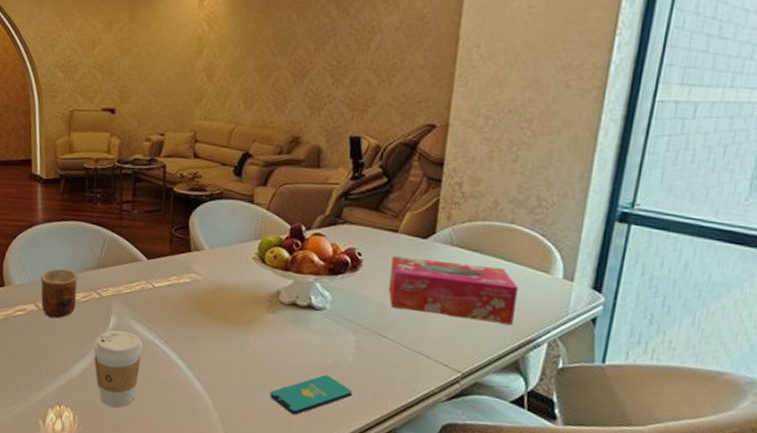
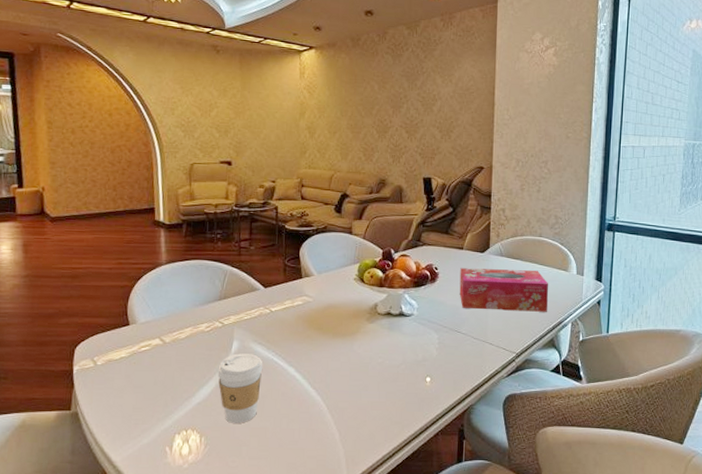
cup: present [40,268,79,319] -> none [165,303,202,349]
smartphone: present [270,374,353,415] -> none [374,368,438,406]

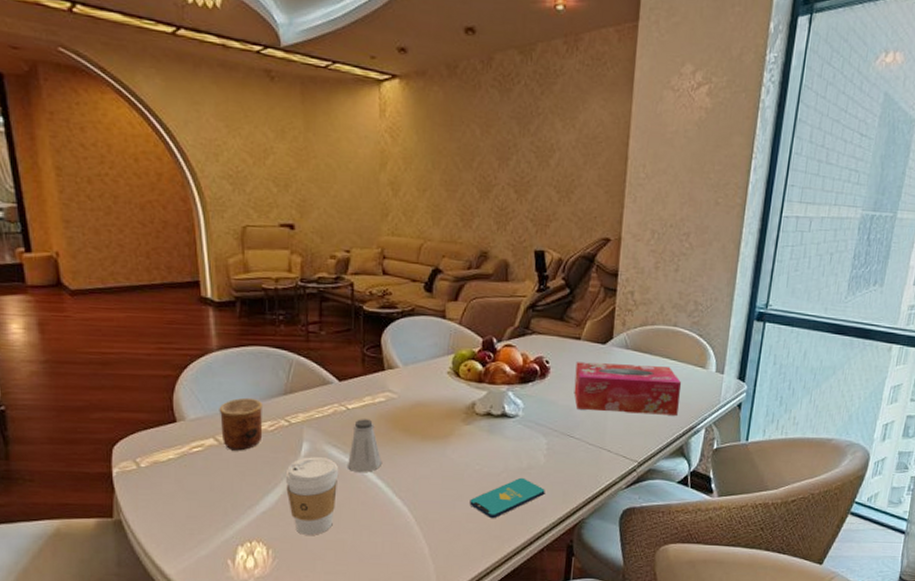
cup: none [165,303,202,349] -> present [219,397,264,451]
saltshaker: none [271,320,299,367] -> present [348,419,382,473]
smartphone: none [374,368,438,406] -> present [469,477,545,519]

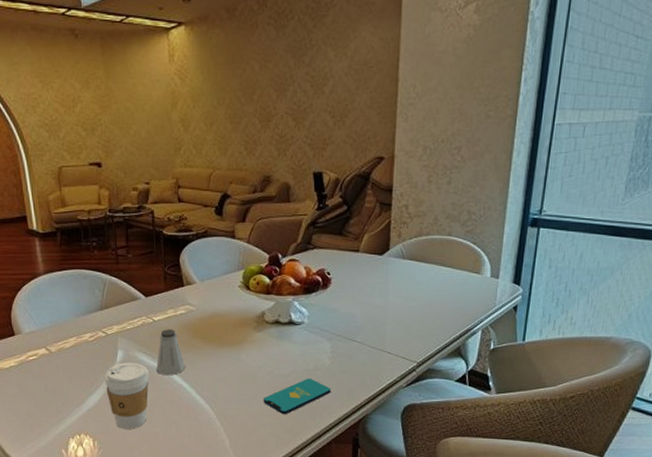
cup: present [219,397,264,451] -> none [48,313,85,359]
tissue box: present [574,362,682,416] -> none [354,272,458,319]

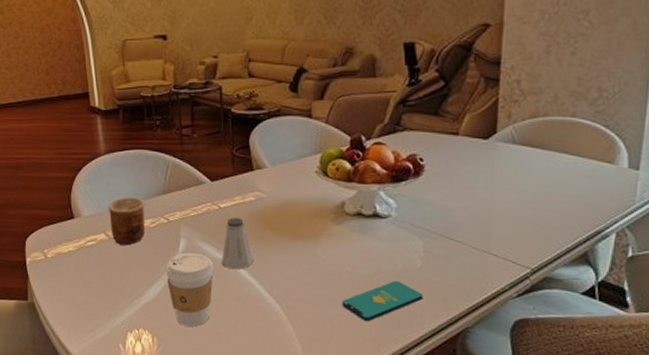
cup: none [48,313,85,359] -> present [108,197,145,246]

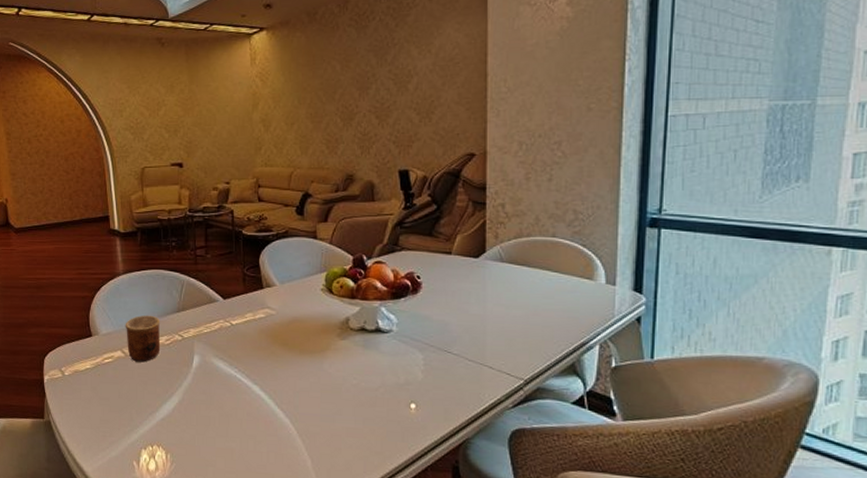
coffee cup: present [166,252,214,327] -> none [180,369,226,443]
saltshaker: present [222,217,253,270] -> none [234,334,264,385]
smartphone: present [342,280,423,322] -> none [349,393,425,435]

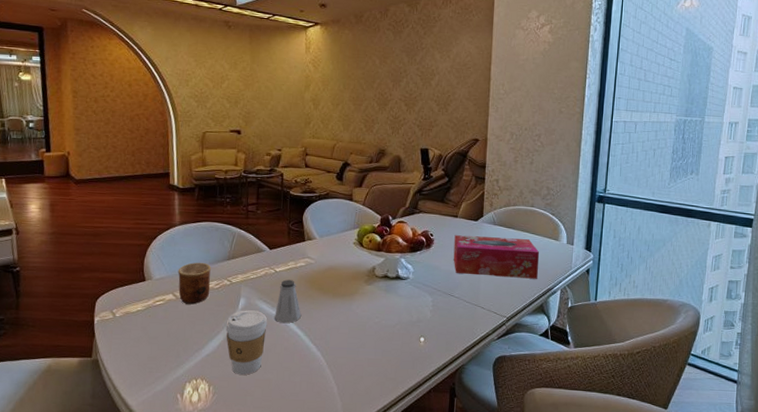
coffee cup: none [180,369,226,443] -> present [225,310,268,375]
saltshaker: none [234,334,264,385] -> present [275,280,301,324]
tissue box: none [448,276,567,331] -> present [453,235,540,279]

